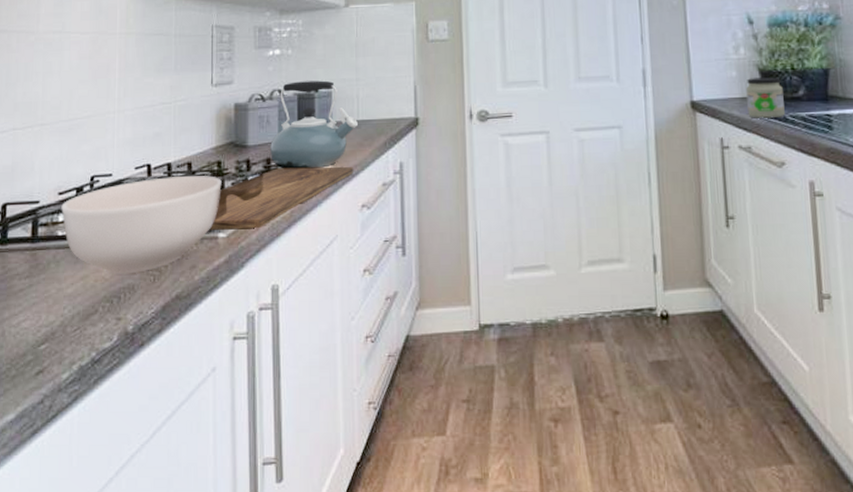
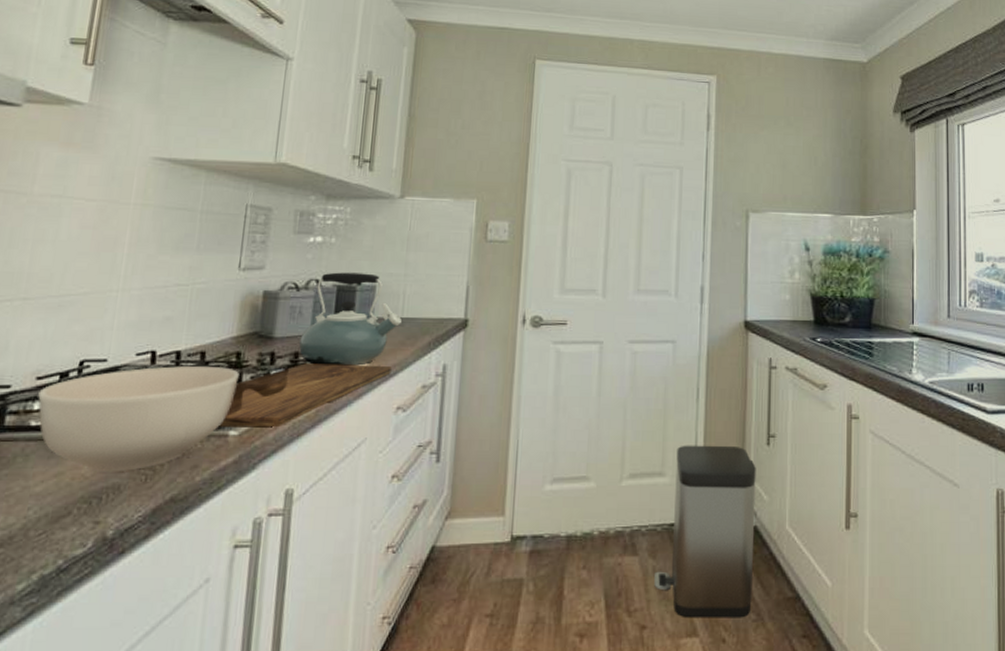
pedal bin: none [622,229,725,404] -> present [654,445,756,618]
jar: present [746,77,785,118] -> none [797,302,831,342]

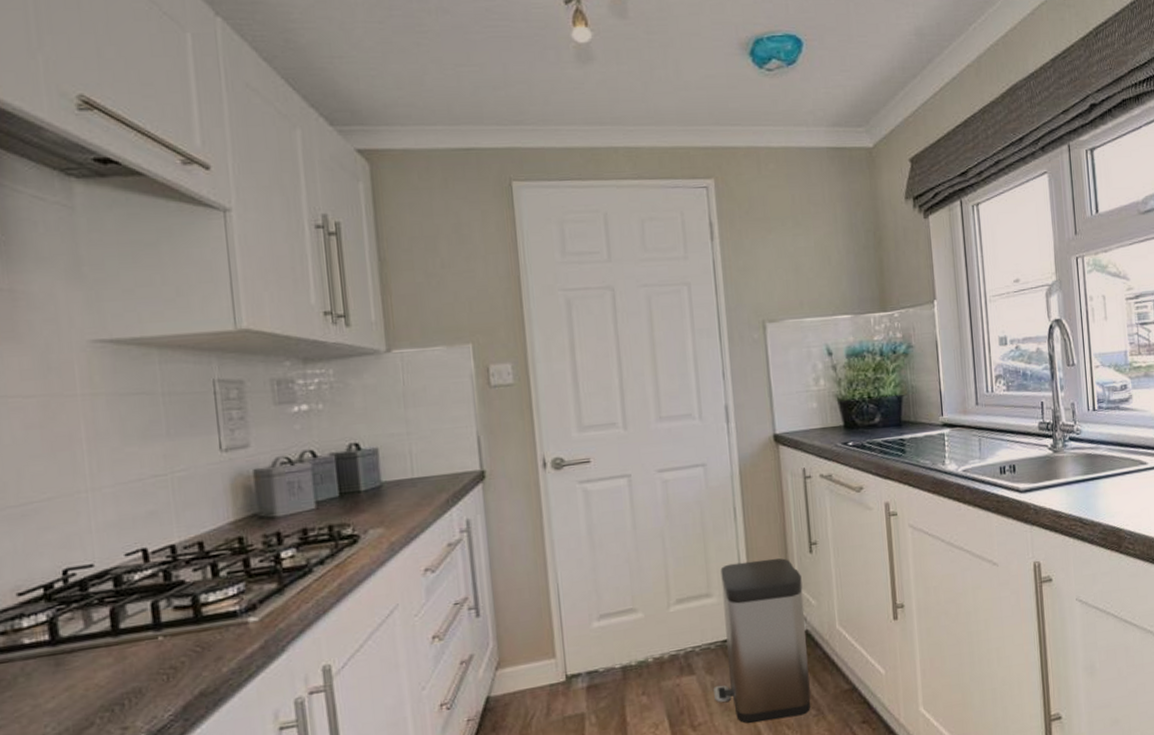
bowl: present [38,365,239,472] -> none [24,554,247,680]
cutting board: present [219,363,392,428] -> none [235,529,412,616]
kettle: present [298,272,403,366] -> none [304,436,414,539]

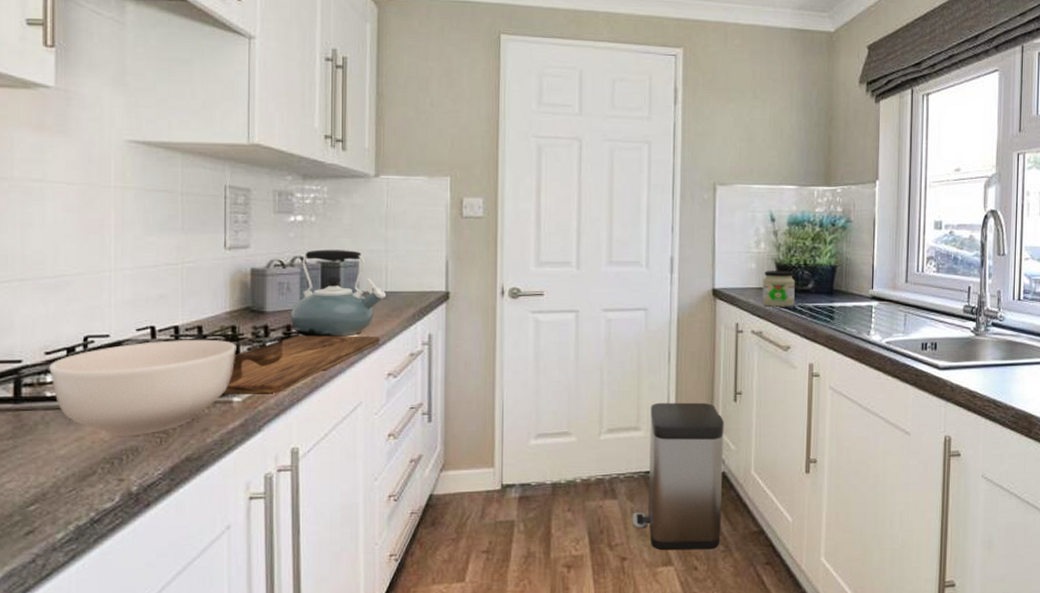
bowl: none [24,554,247,680] -> present [49,339,236,436]
cutting board: none [235,529,412,616] -> present [223,335,380,394]
kettle: none [304,436,414,539] -> present [289,249,387,337]
jar: none [826,406,863,447] -> present [762,271,795,307]

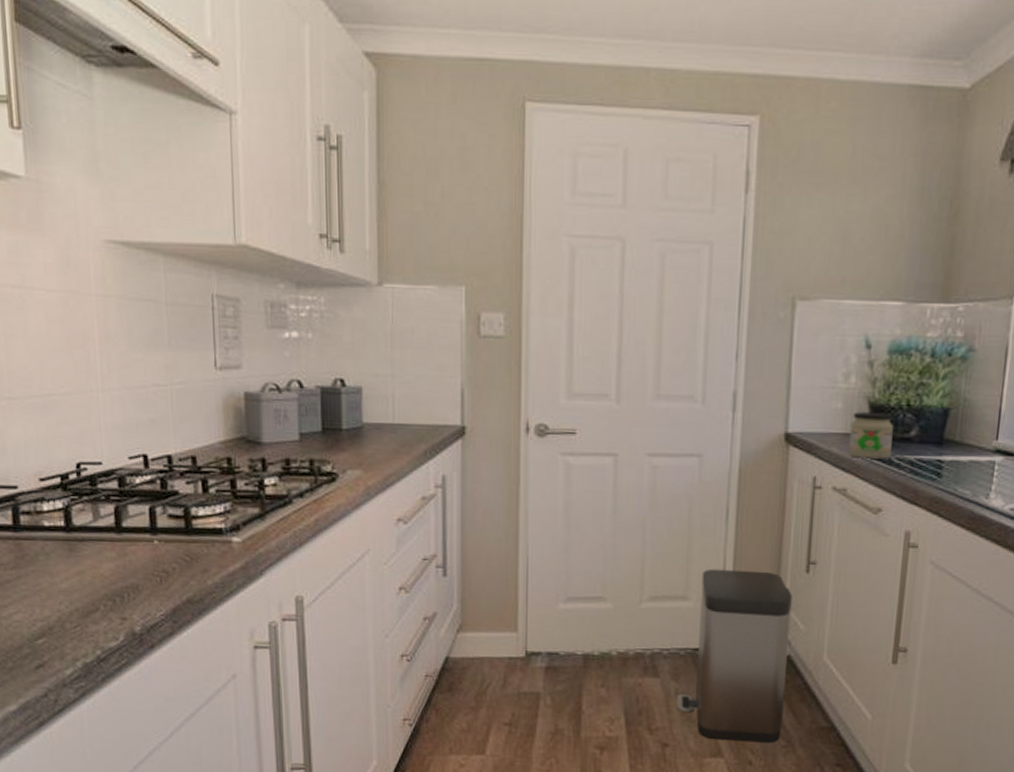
bowl: present [49,339,236,436] -> none [44,470,233,573]
cutting board: present [223,335,380,394] -> none [221,471,388,536]
kettle: present [289,249,387,337] -> none [288,372,394,474]

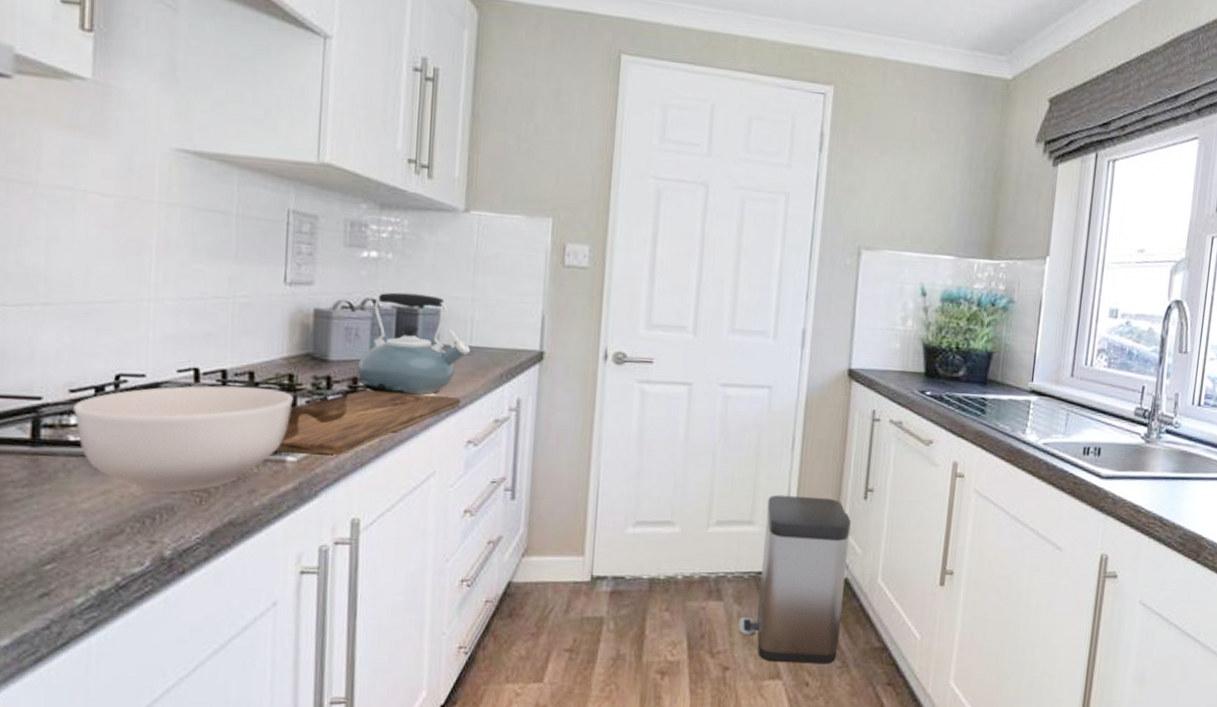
bowl: none [44,470,233,573] -> present [73,385,293,493]
cutting board: none [221,471,388,536] -> present [275,390,461,456]
kettle: none [288,372,394,474] -> present [356,292,471,395]
jar: present [849,412,893,459] -> none [905,352,944,396]

